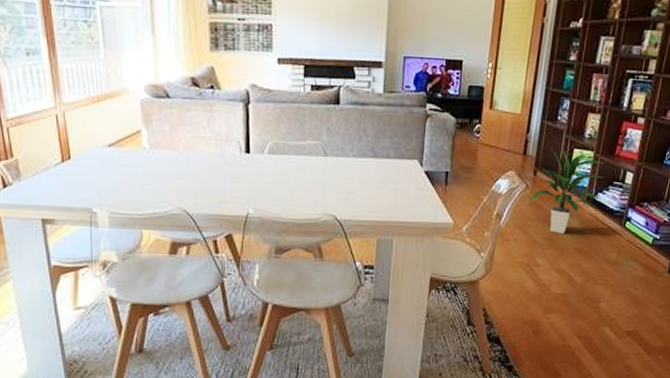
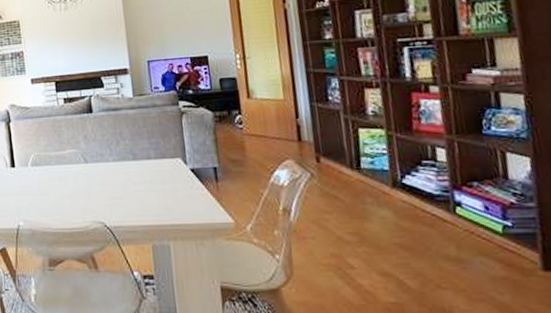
indoor plant: present [530,148,606,234] -> none [320,131,412,227]

